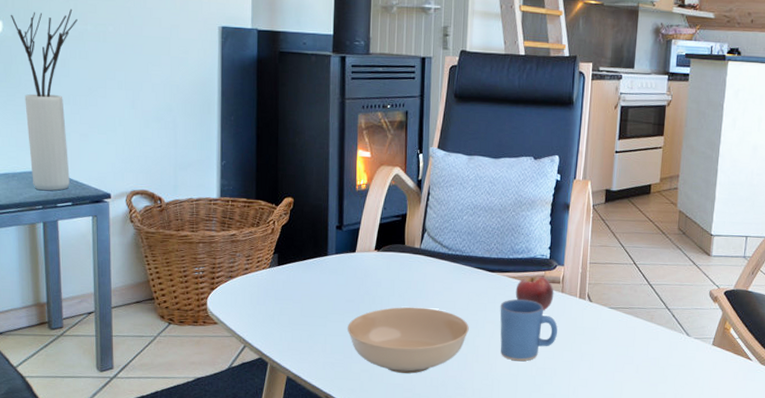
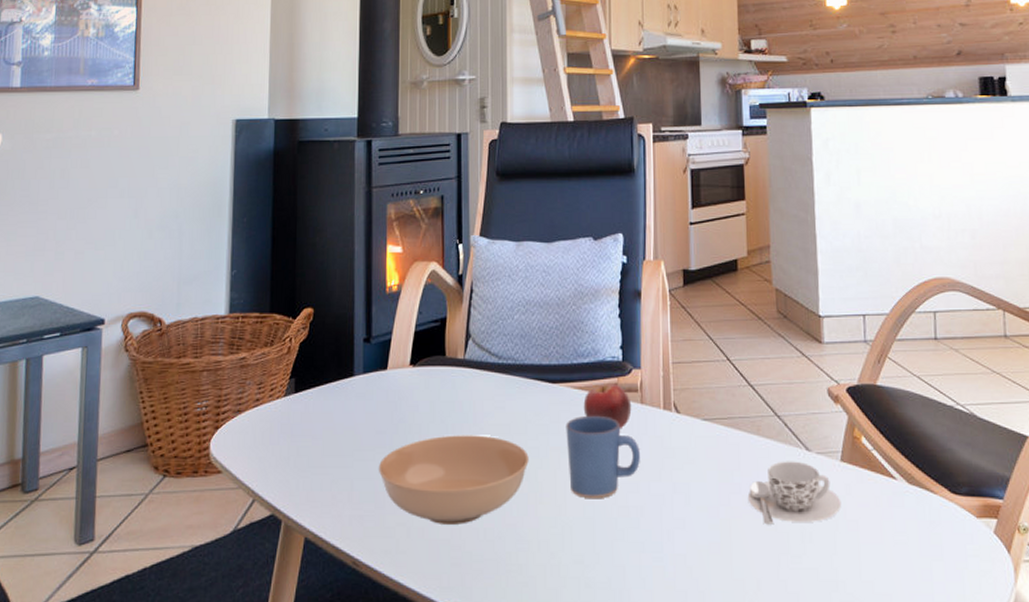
vase: present [10,8,77,191] -> none [10,114,81,321]
teacup: none [637,342,709,388] -> present [747,461,842,525]

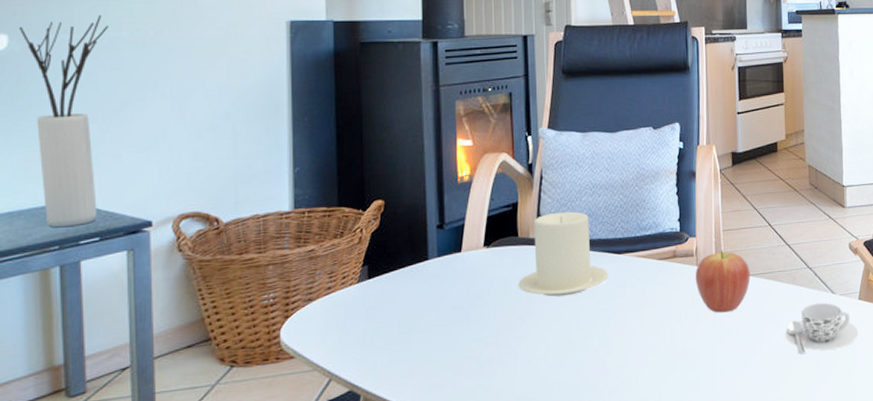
vase: none [10,114,81,321] -> present [18,14,108,228]
bowl: present [378,435,529,524] -> none [455,303,598,383]
candle: none [444,331,542,428] -> present [518,211,609,297]
mug: present [566,415,640,498] -> none [631,278,696,348]
fruit: present [583,384,632,428] -> none [646,251,689,288]
fruit: none [640,386,705,463] -> present [696,250,750,313]

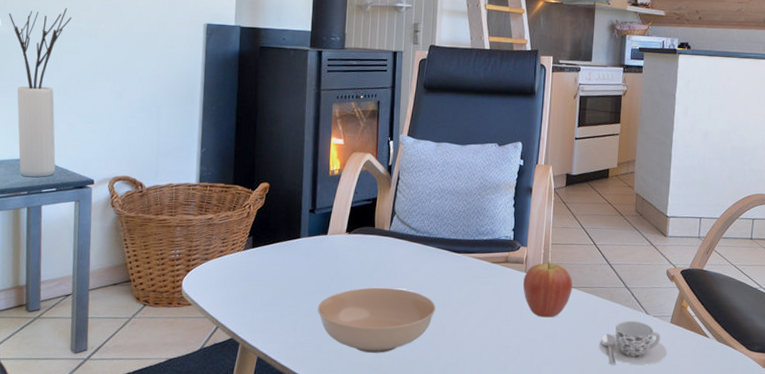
bowl: none [455,303,598,383] -> present [317,287,436,353]
candle: present [518,211,609,297] -> none [371,210,449,284]

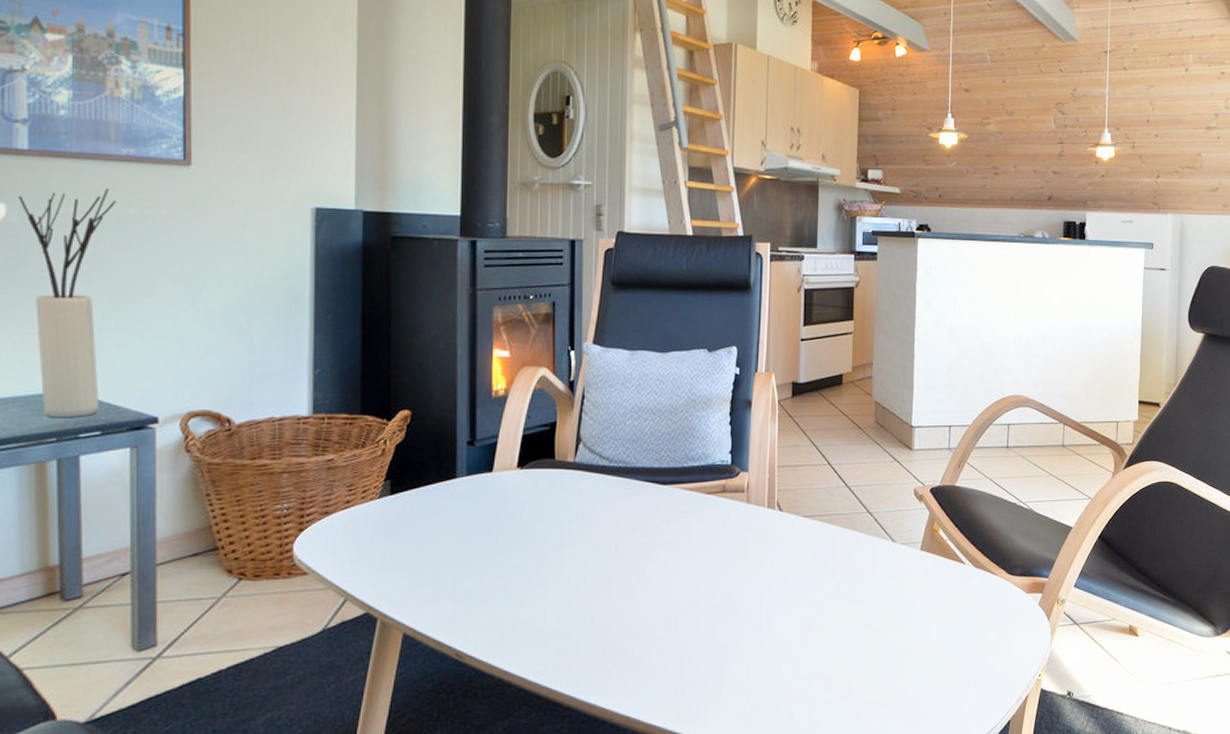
bowl: present [317,287,436,353] -> none [482,533,637,616]
fruit: present [523,261,573,318] -> none [745,487,805,555]
teacup: present [599,320,667,365] -> none [838,551,919,605]

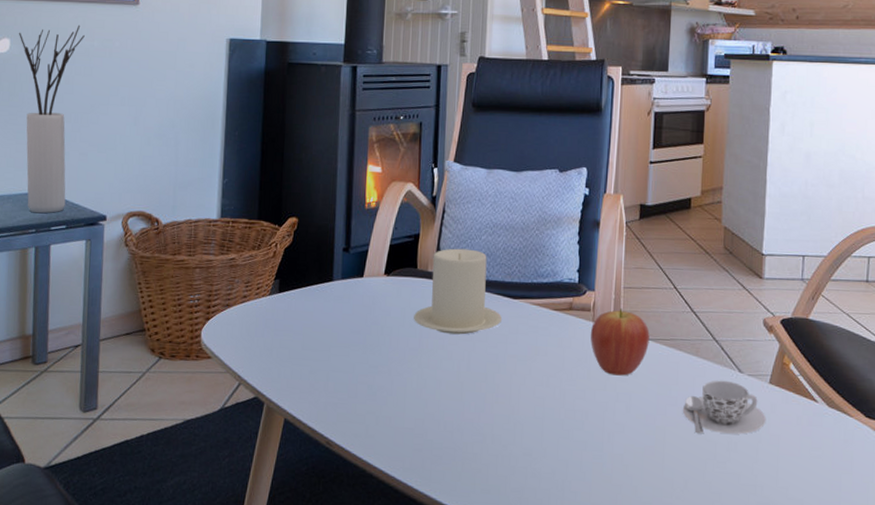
candle: none [553,435,652,526] -> present [414,248,503,335]
fruit: none [745,487,805,555] -> present [591,308,650,376]
teacup: none [838,551,919,605] -> present [682,380,766,435]

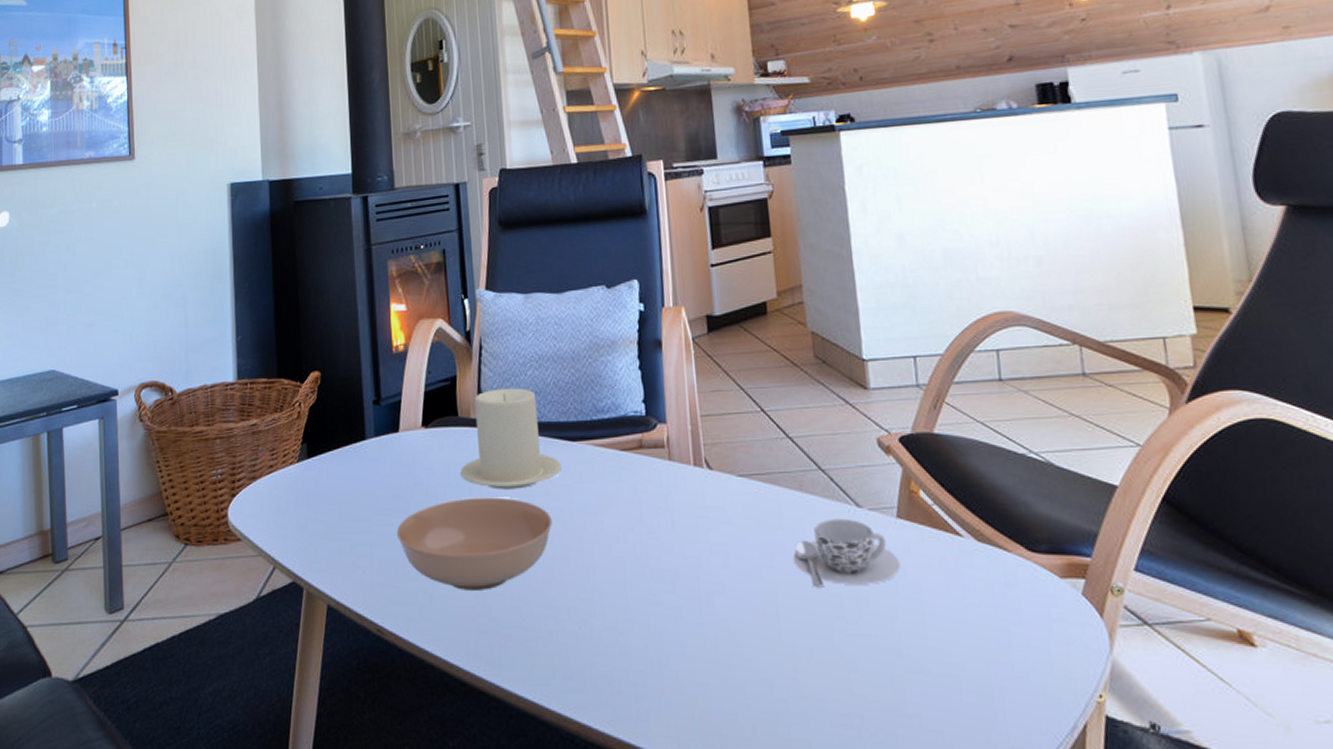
vase: present [18,25,85,214] -> none [16,188,83,395]
bowl: none [352,338,488,416] -> present [396,497,552,590]
fruit: present [591,308,650,376] -> none [668,441,741,523]

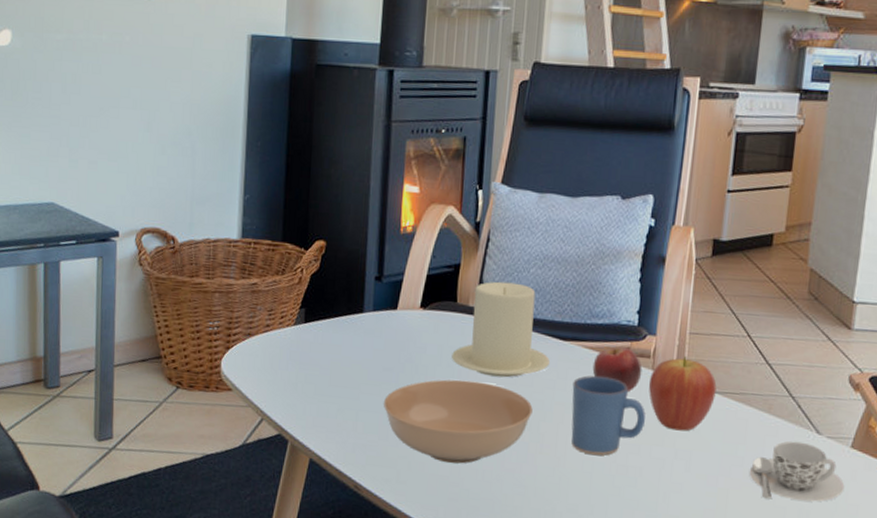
mug: none [589,473,672,561] -> present [571,375,646,456]
fruit: none [606,440,660,487] -> present [592,346,643,391]
fruit: none [668,441,741,523] -> present [649,356,717,431]

